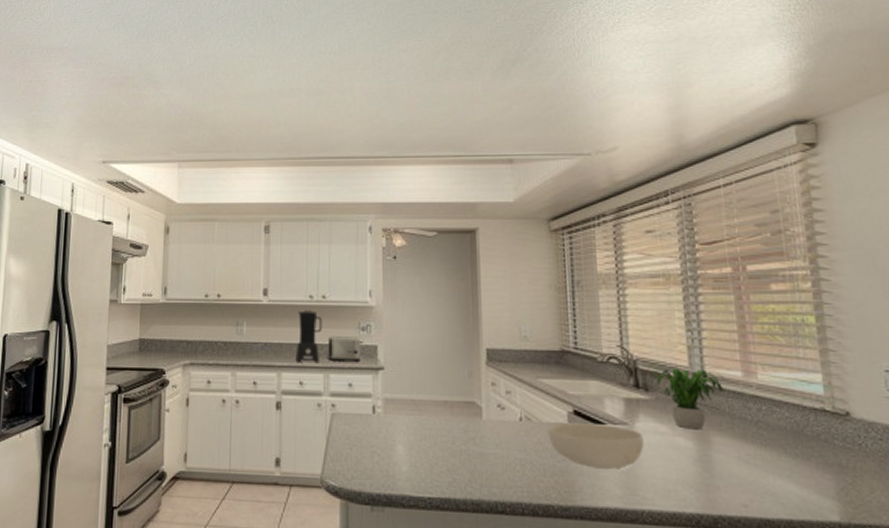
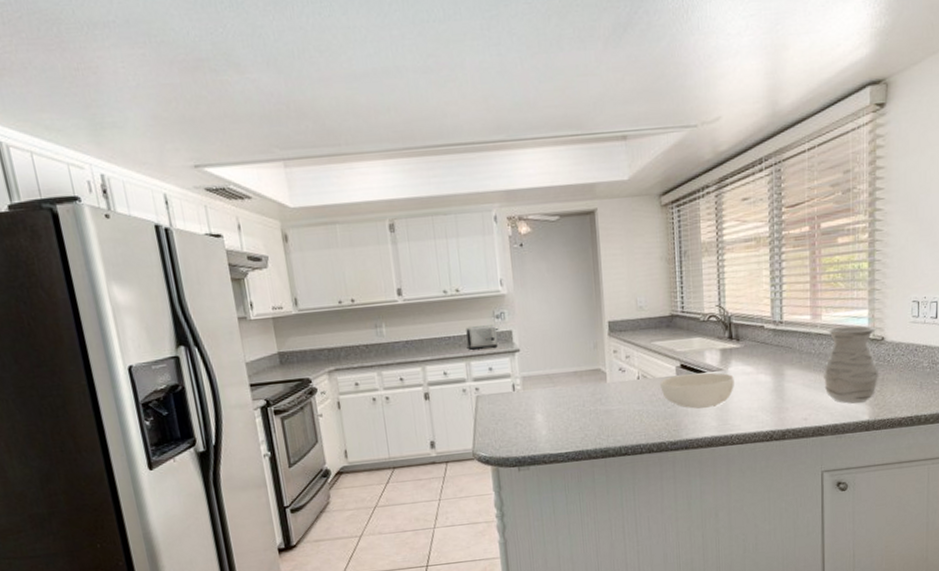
blender: present [295,310,322,362] -> none [435,304,460,354]
potted plant: present [645,364,725,430] -> none [737,317,798,367]
vase: none [764,391,848,497] -> present [822,325,878,404]

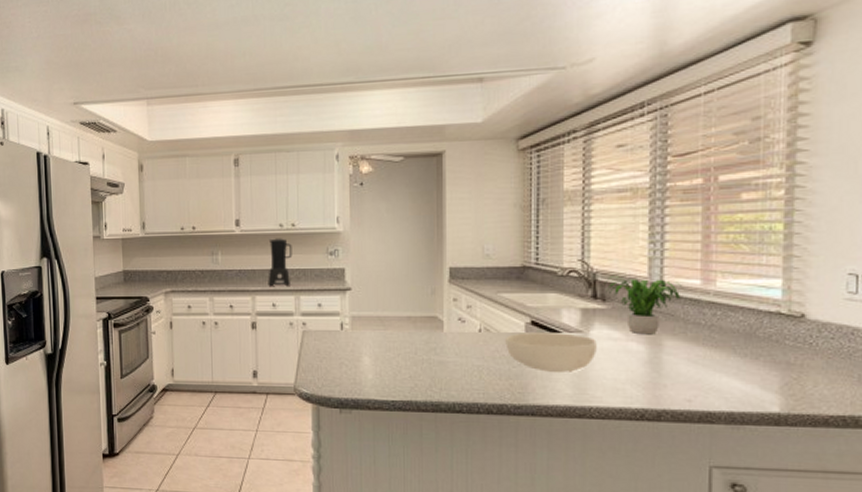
blender: none [435,304,460,354] -> present [268,238,293,286]
toaster: present [466,324,499,350] -> none [297,260,332,284]
potted plant: none [737,317,798,367] -> present [604,276,683,335]
vase: present [822,325,878,404] -> none [715,297,795,392]

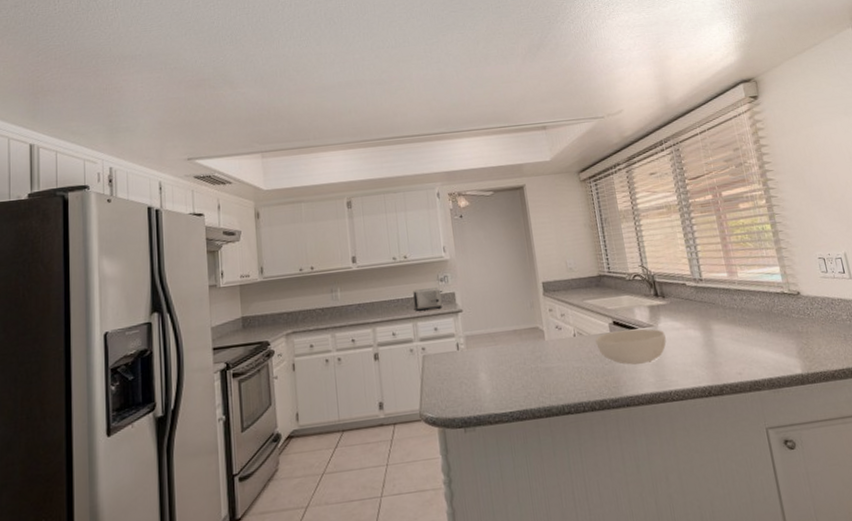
blender: present [268,238,293,286] -> none [385,270,407,316]
toaster: none [297,260,332,284] -> present [413,287,443,311]
potted plant: present [604,276,683,335] -> none [661,275,717,323]

